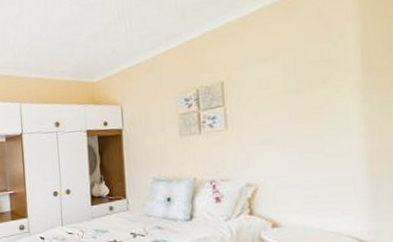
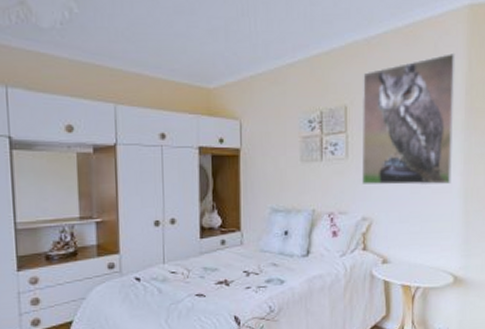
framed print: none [238,15,350,153] -> present [361,52,456,186]

